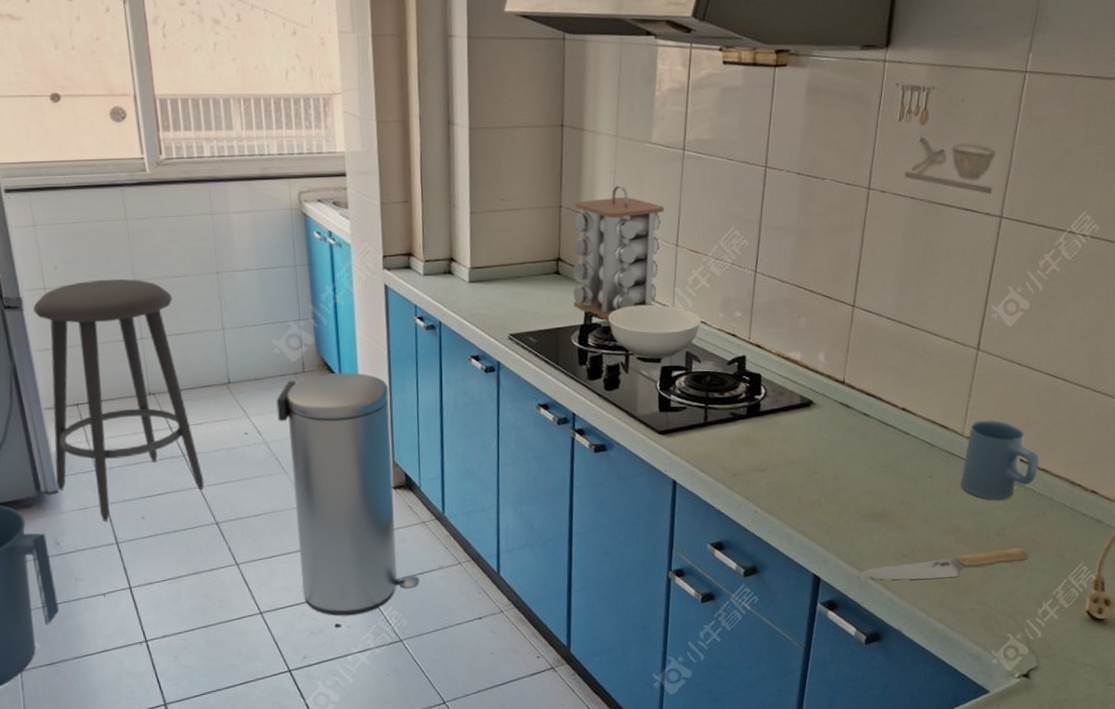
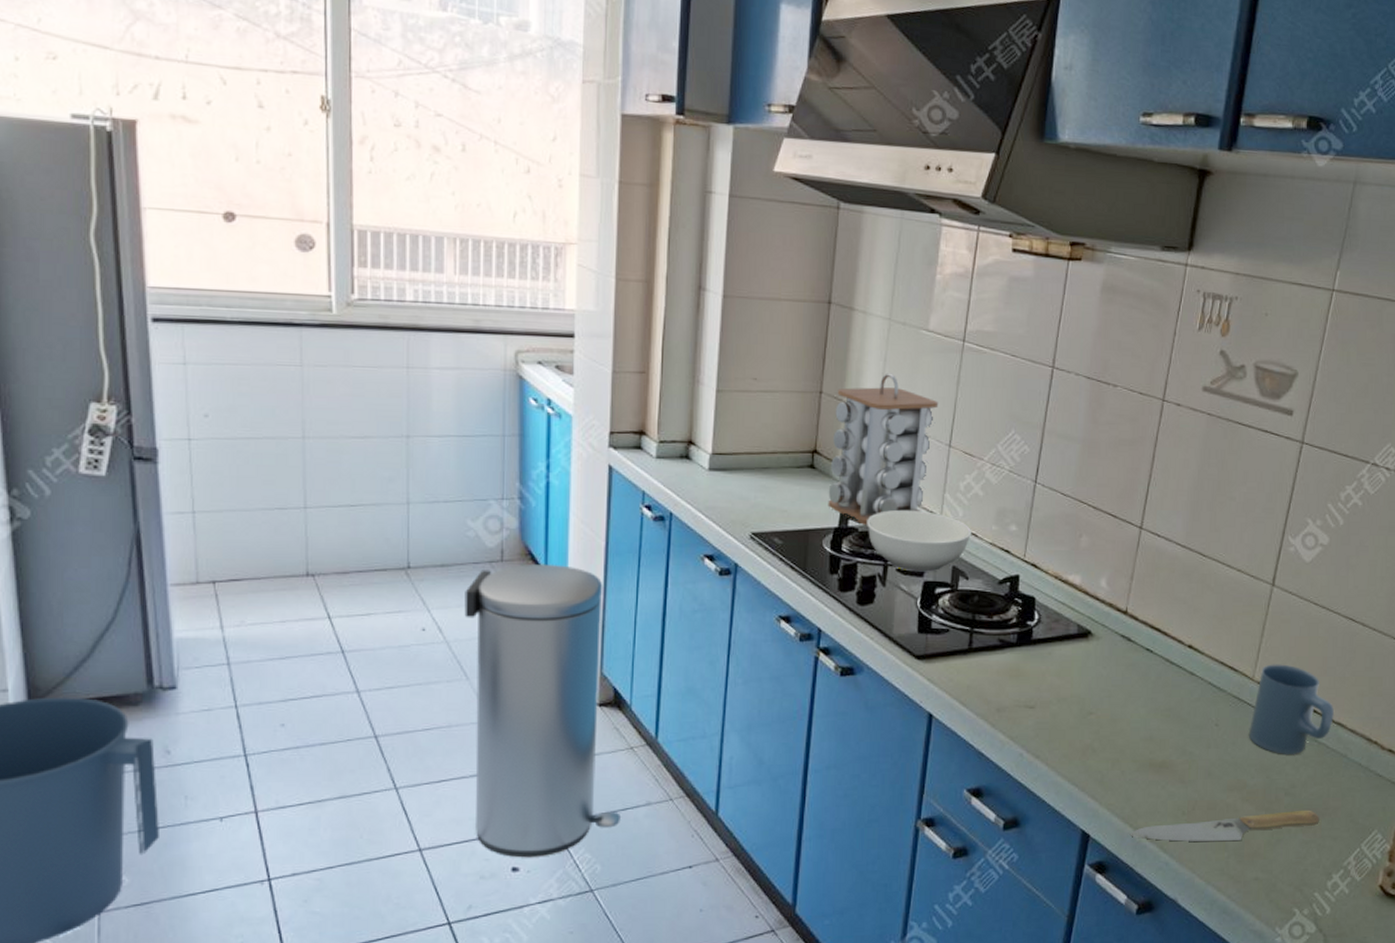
stool: present [33,278,205,521] -> none [171,433,365,727]

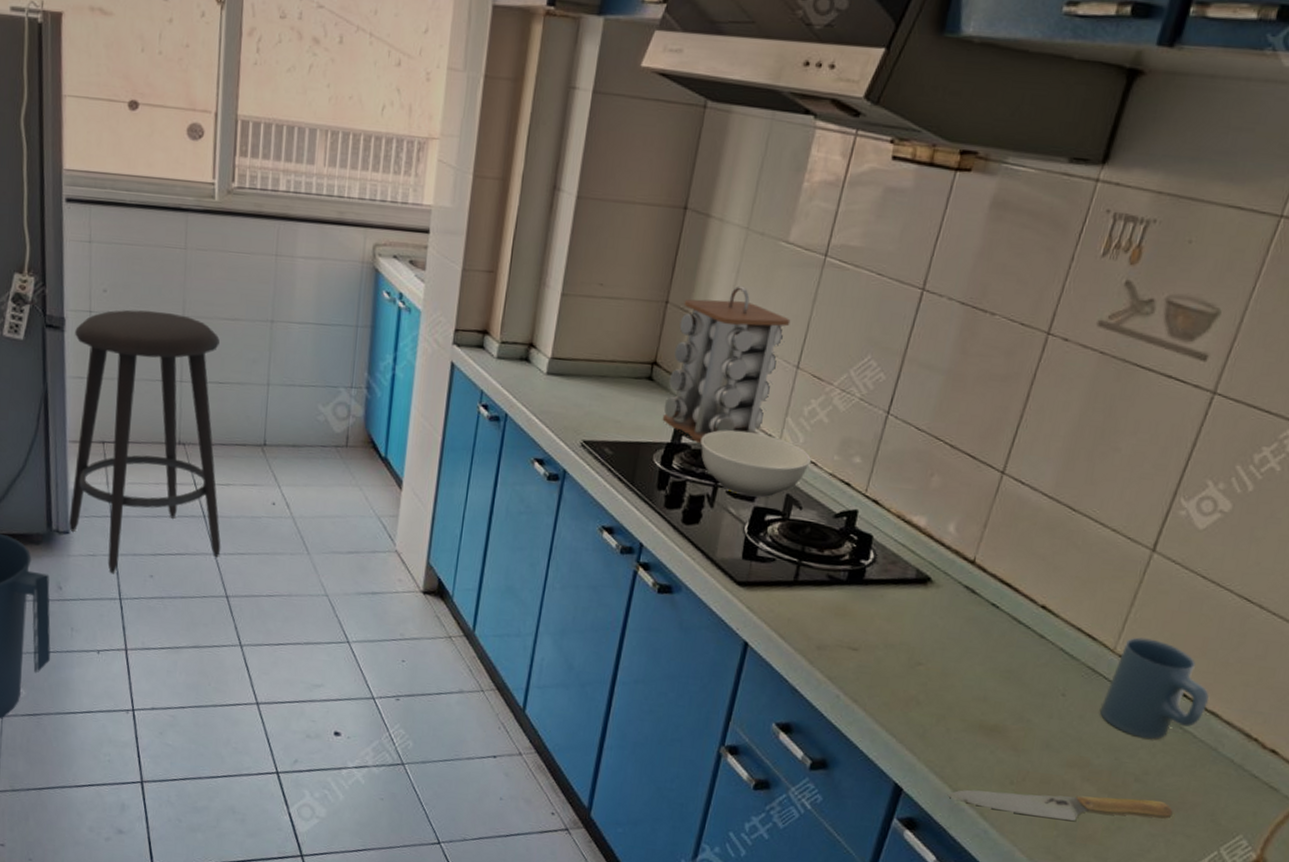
stool: none [171,433,365,727] -> present [69,309,221,573]
pedal bin: present [464,563,620,857] -> none [306,452,437,726]

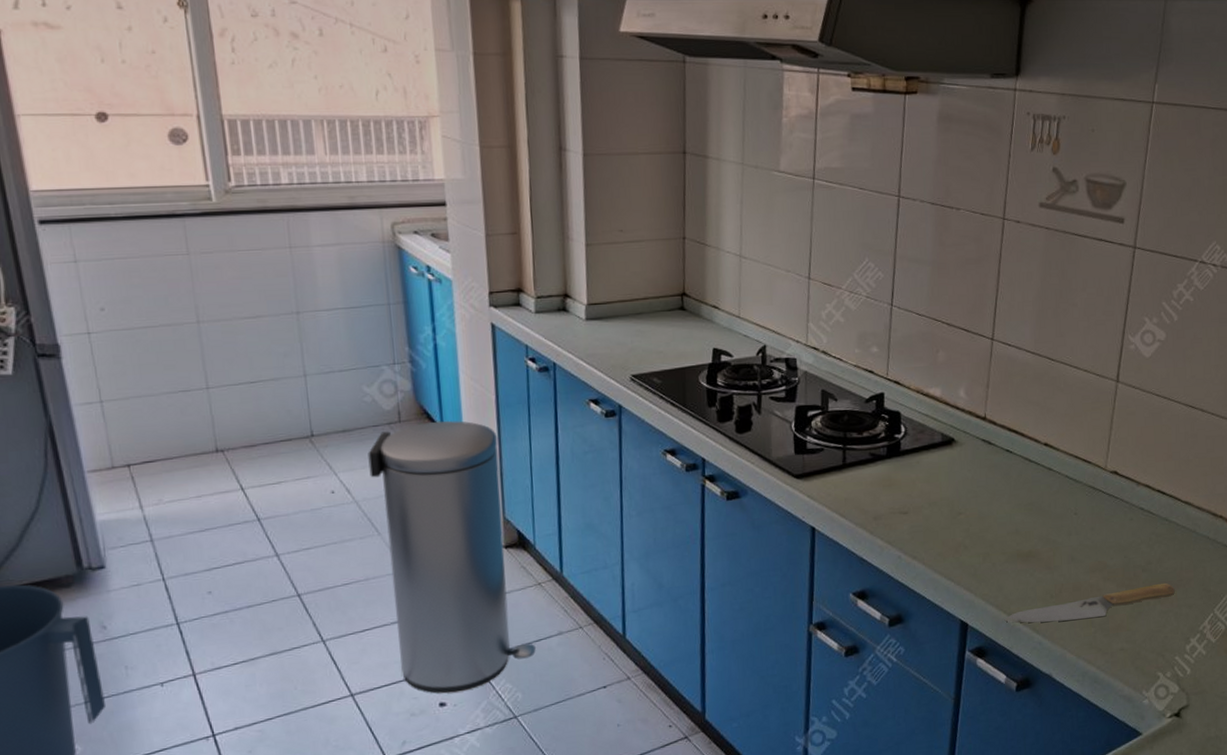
stool: present [69,309,221,573] -> none [74,321,284,599]
pedal bin: none [306,452,437,726] -> present [368,421,536,693]
spice rack: present [662,285,791,444] -> none [699,214,795,360]
bowl: present [700,430,812,498] -> none [738,341,837,398]
cup: present [1099,637,1209,739] -> none [1105,453,1182,536]

